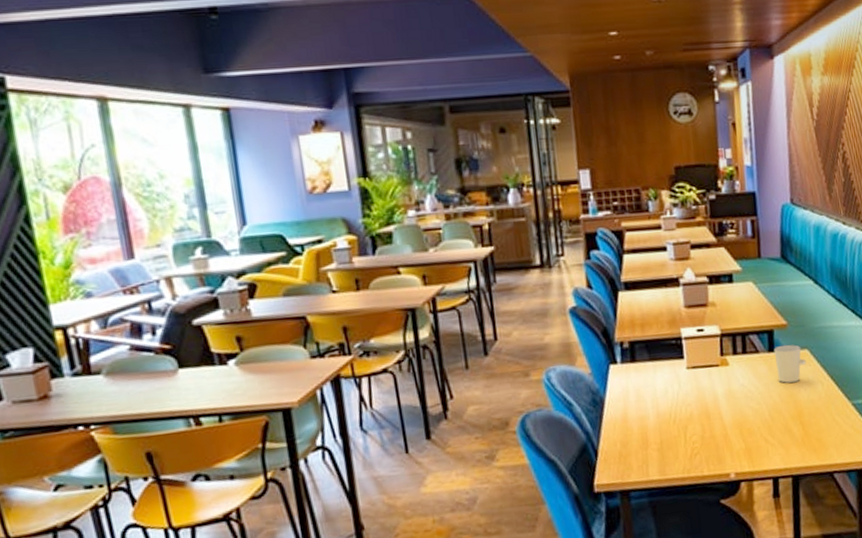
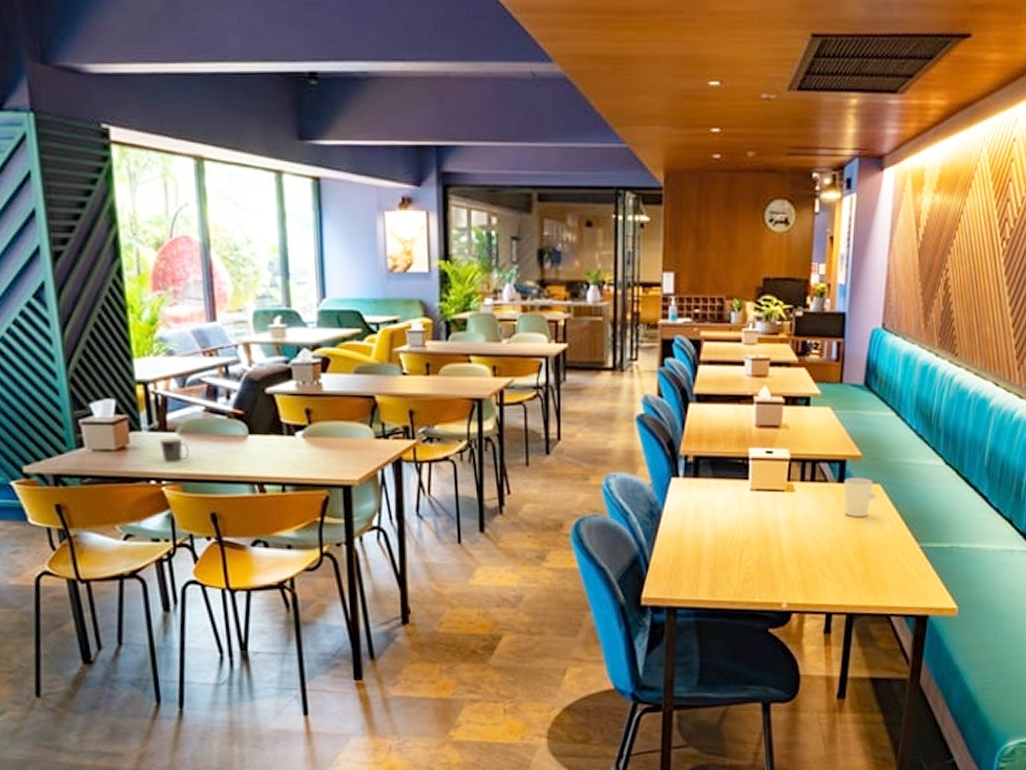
mug: none [84,379,118,409] -> present [159,437,190,465]

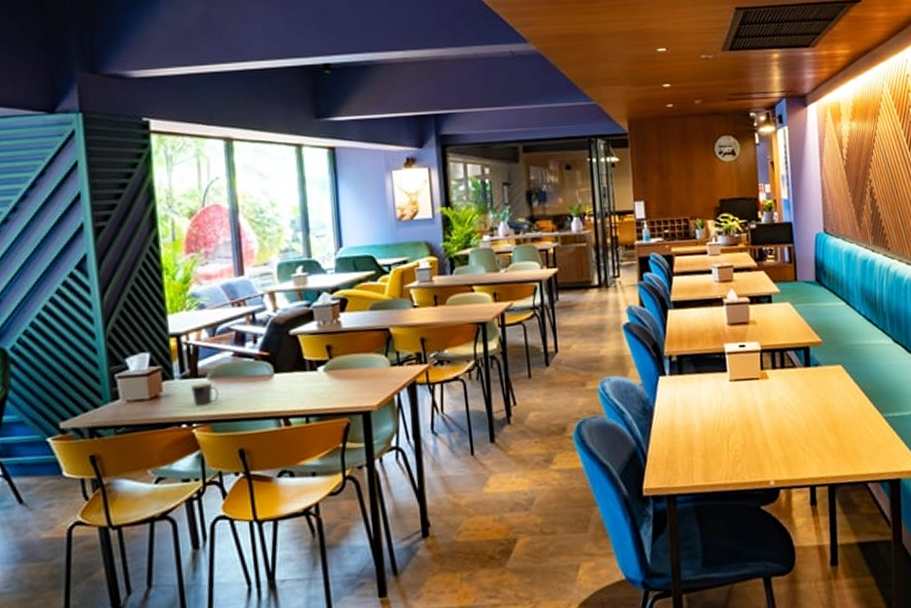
cup: present [844,477,877,517] -> none [809,360,840,396]

